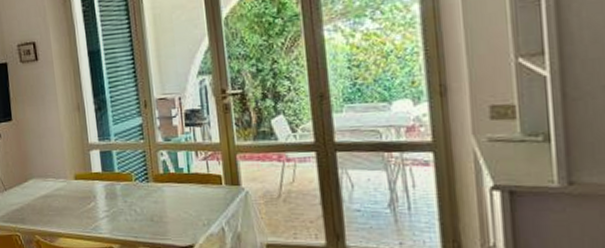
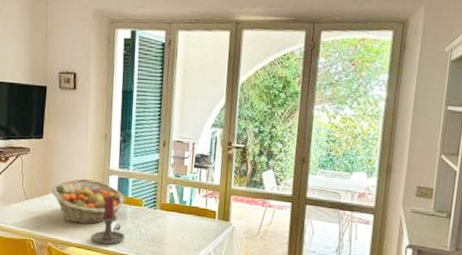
fruit basket: none [30,157,112,211] -> present [51,178,125,224]
candle holder: none [80,172,119,232] -> present [90,195,125,245]

